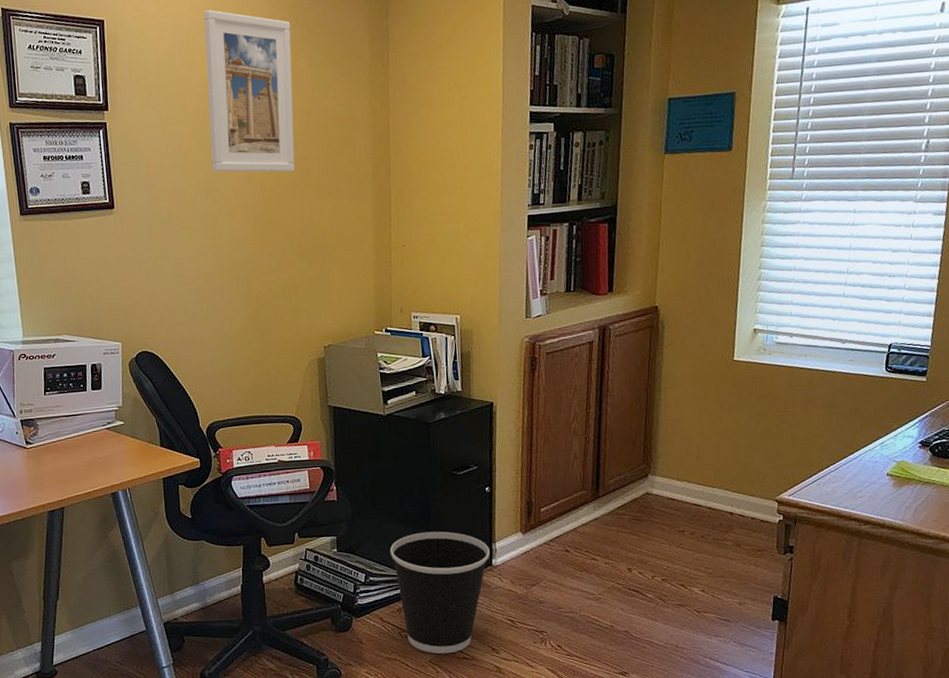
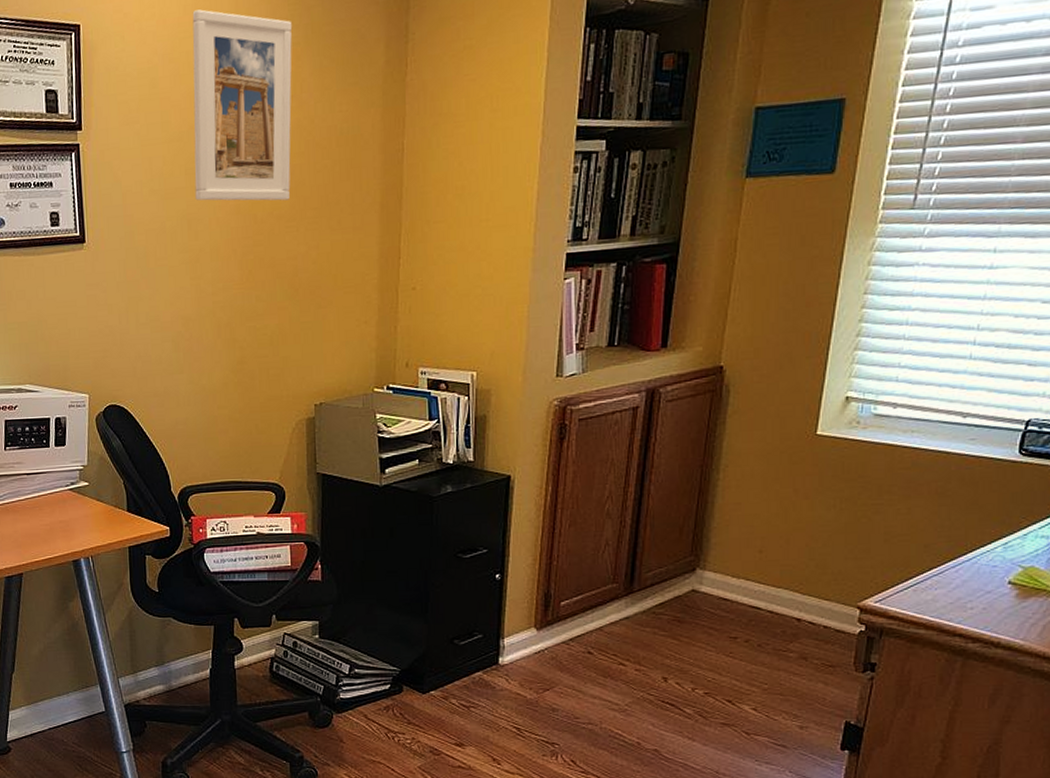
wastebasket: present [390,531,490,654] -> none [379,621,496,761]

